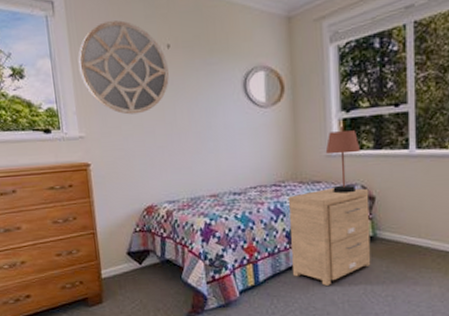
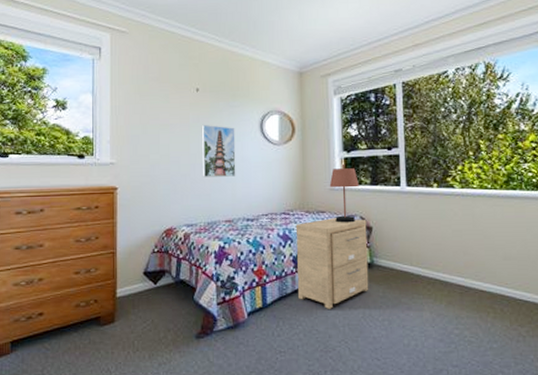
home mirror: present [78,20,169,115] -> none [117,67,196,146]
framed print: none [176,87,219,148] -> present [201,124,236,177]

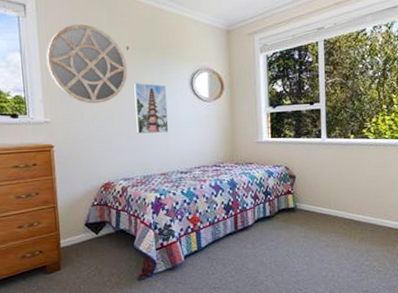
home mirror: none [117,67,196,146] -> present [46,24,127,104]
side table: present [295,218,369,309] -> none [226,168,293,249]
table lamp: present [329,163,359,223] -> none [256,118,284,173]

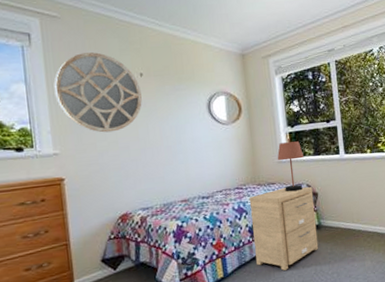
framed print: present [133,82,169,134] -> none [148,108,188,161]
side table: none [226,168,293,249] -> present [249,186,319,271]
table lamp: none [256,118,284,173] -> present [277,137,304,192]

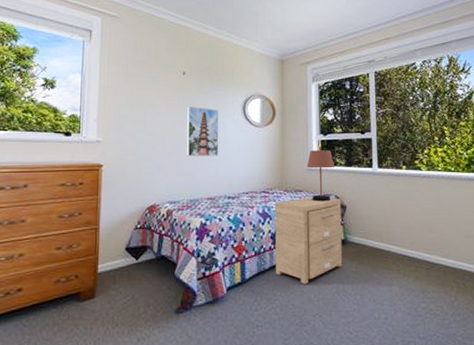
home mirror: present [54,52,142,133] -> none [105,50,182,125]
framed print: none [148,108,188,161] -> present [186,105,219,156]

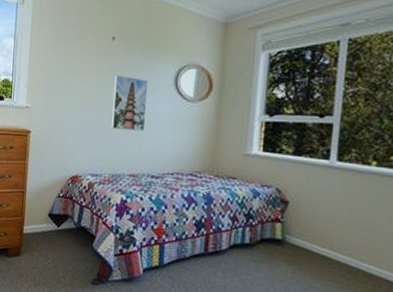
side table: present [274,197,343,284] -> none [197,185,283,280]
table lamp: present [307,145,334,202] -> none [244,128,279,194]

